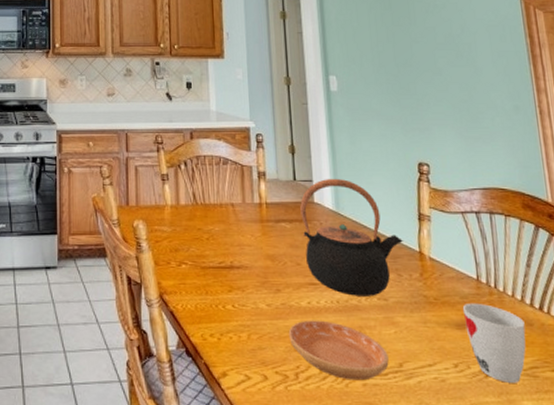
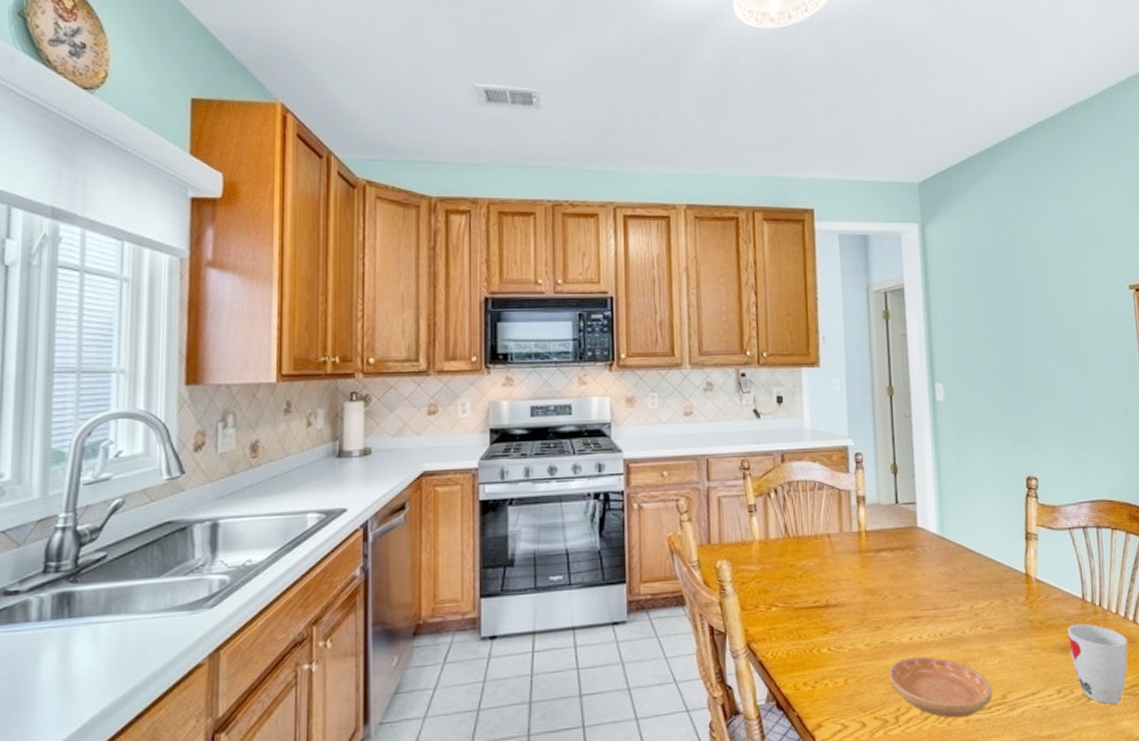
teapot: present [300,178,403,296] -> none [902,498,1009,627]

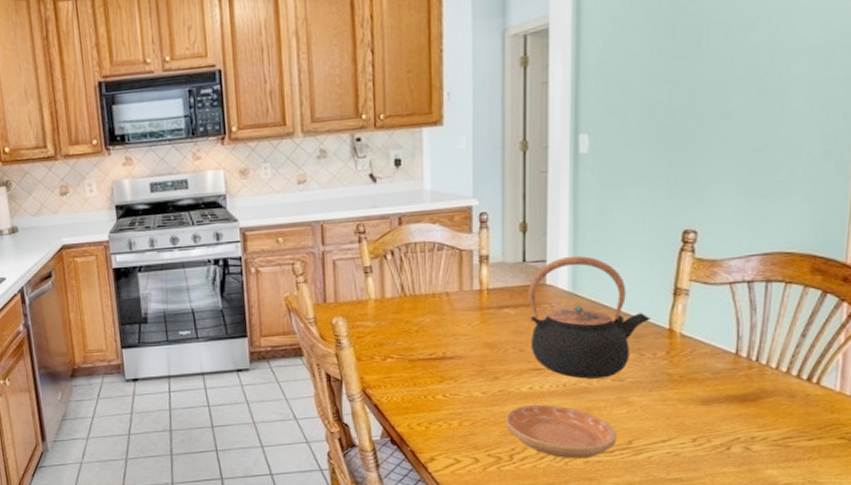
teapot: none [902,498,1009,627] -> present [528,255,651,379]
cup: present [1067,623,1128,704] -> none [712,377,786,454]

